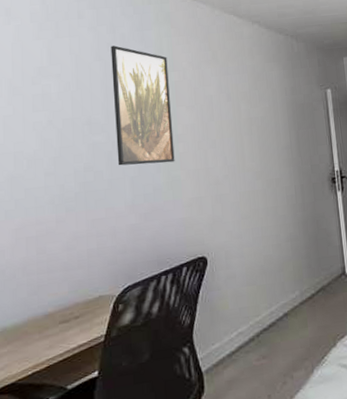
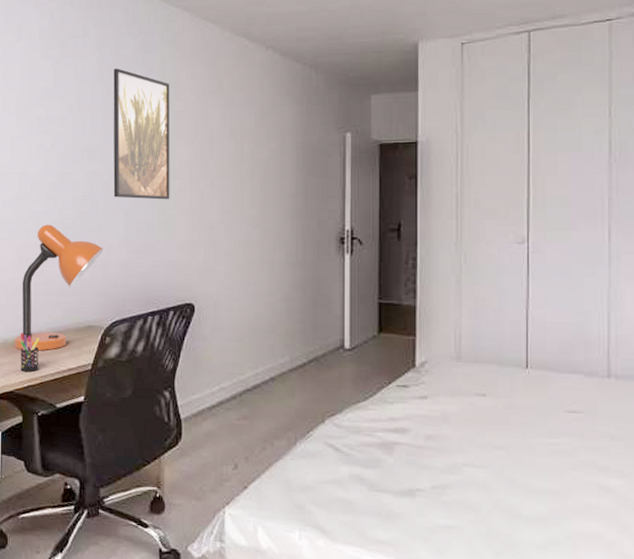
desk lamp: none [15,200,110,335] -> present [14,224,103,350]
pen holder: none [21,316,45,359] -> present [20,332,40,372]

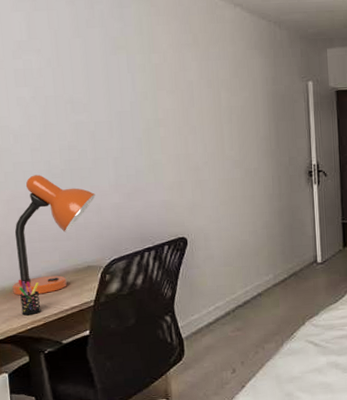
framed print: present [113,68,170,200] -> none [89,22,156,146]

